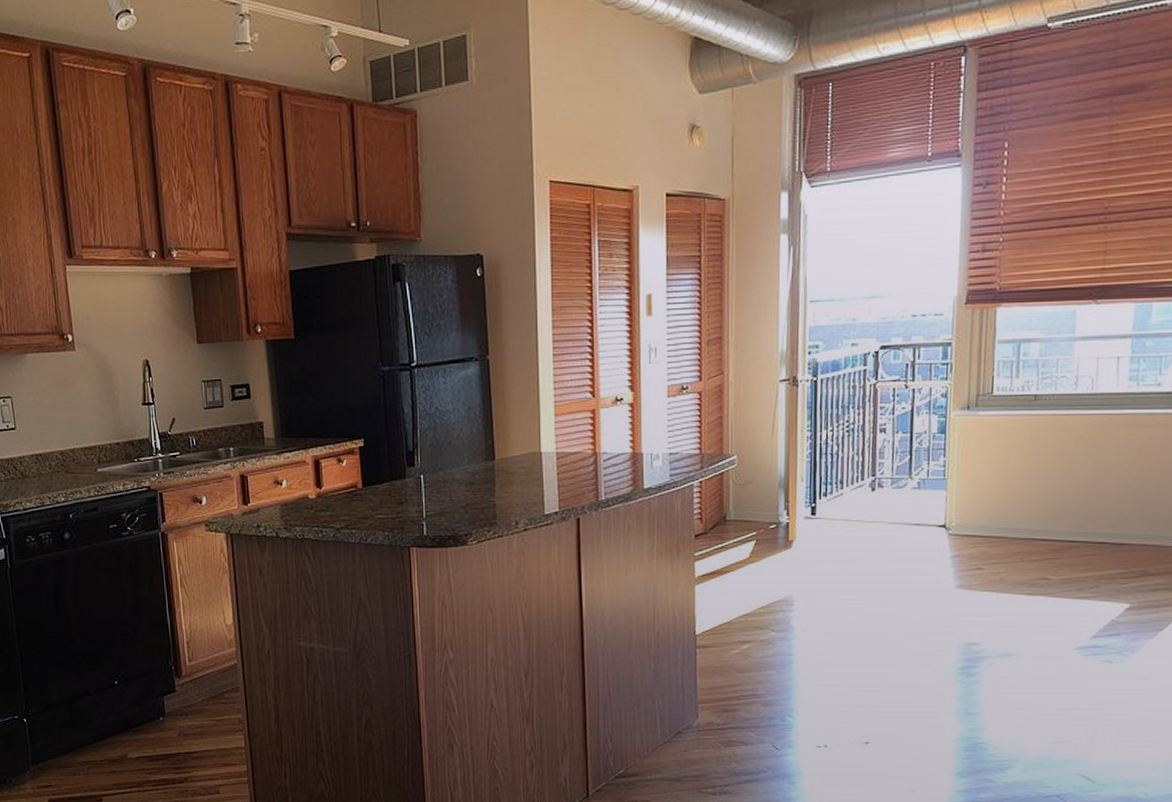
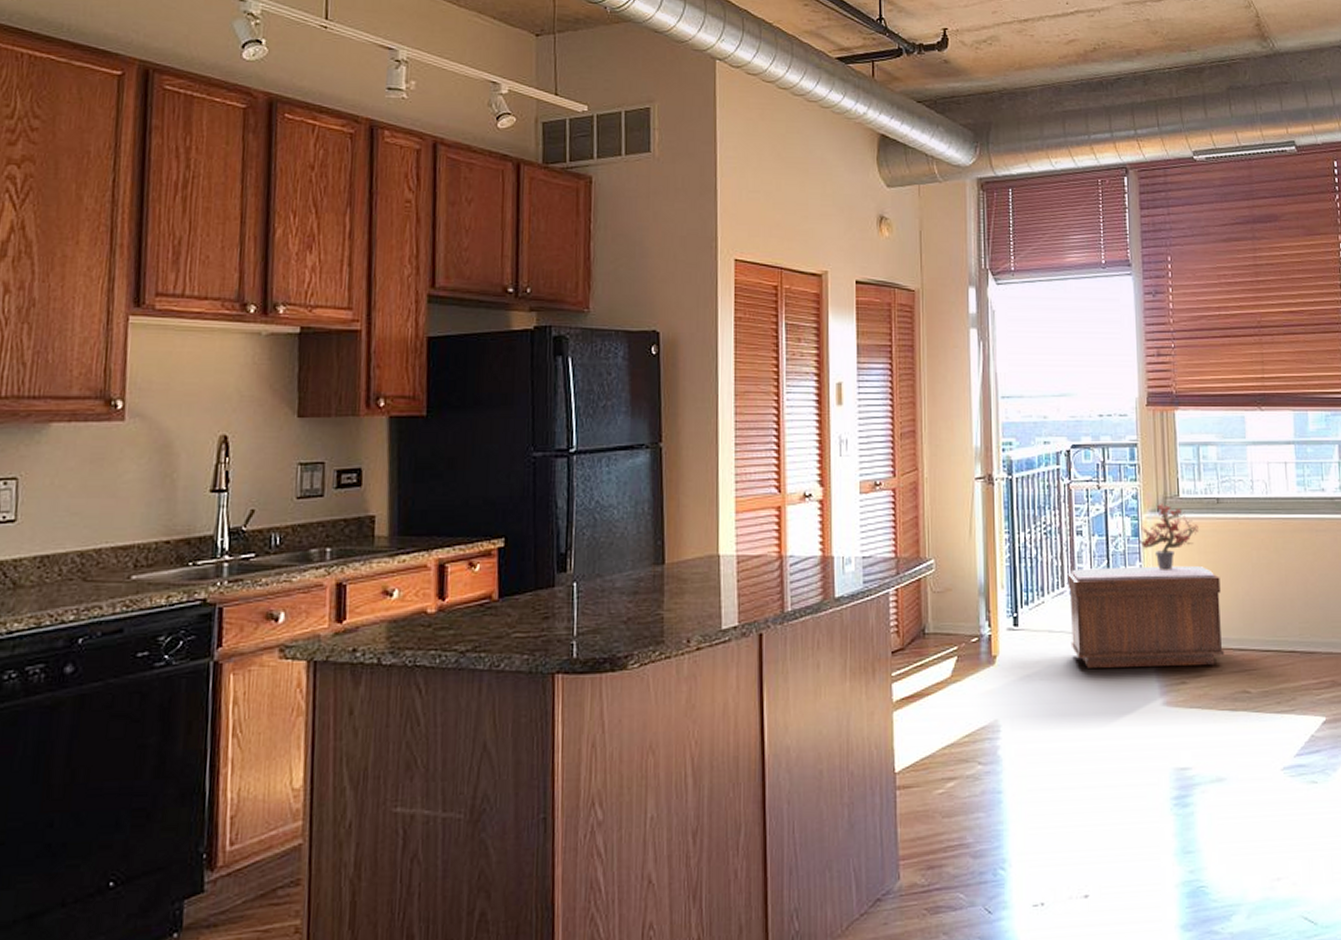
bench: none [866,460,1030,554] -> present [1067,565,1225,668]
potted plant: none [940,388,1011,465] -> present [1134,490,1199,570]

